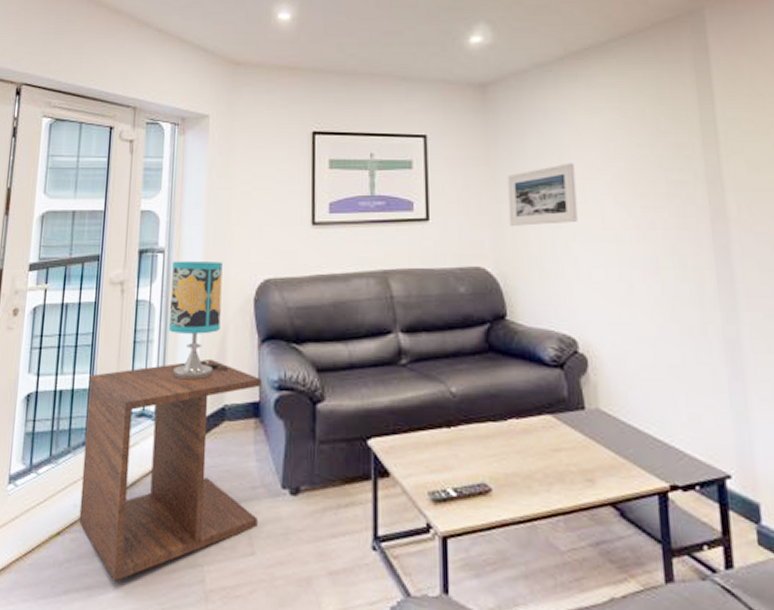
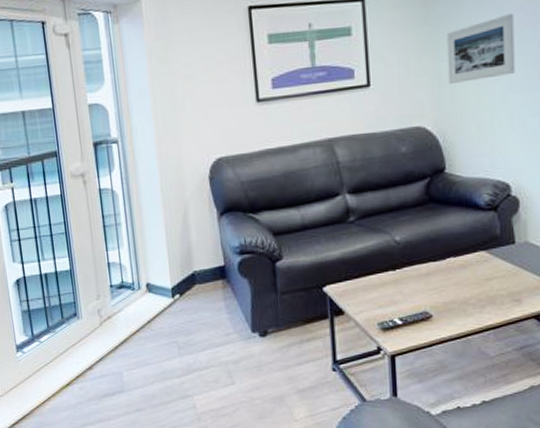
side table: present [79,358,261,582] -> none [69,233,234,414]
table lamp: present [168,261,228,380] -> none [126,146,193,254]

